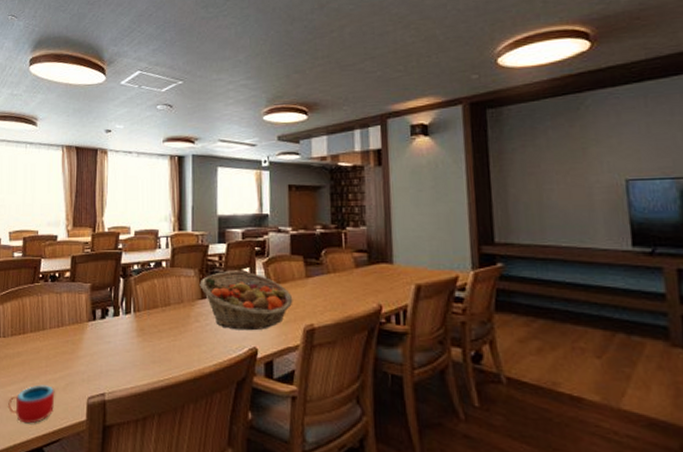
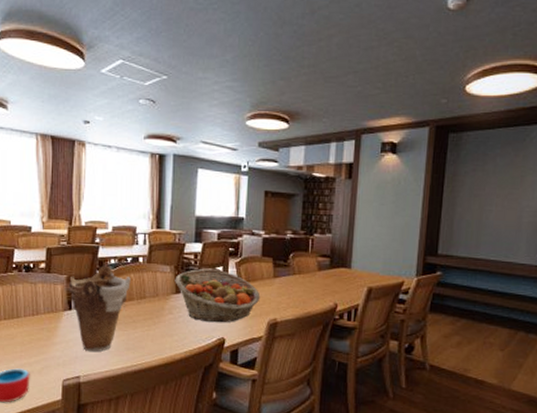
vase: none [93,272,154,367] -> present [69,265,131,353]

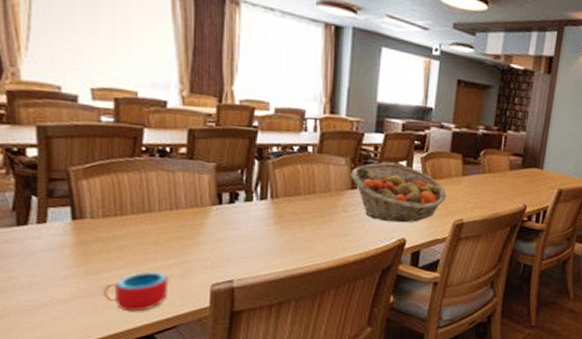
vase: present [69,265,131,353] -> none [219,153,297,254]

